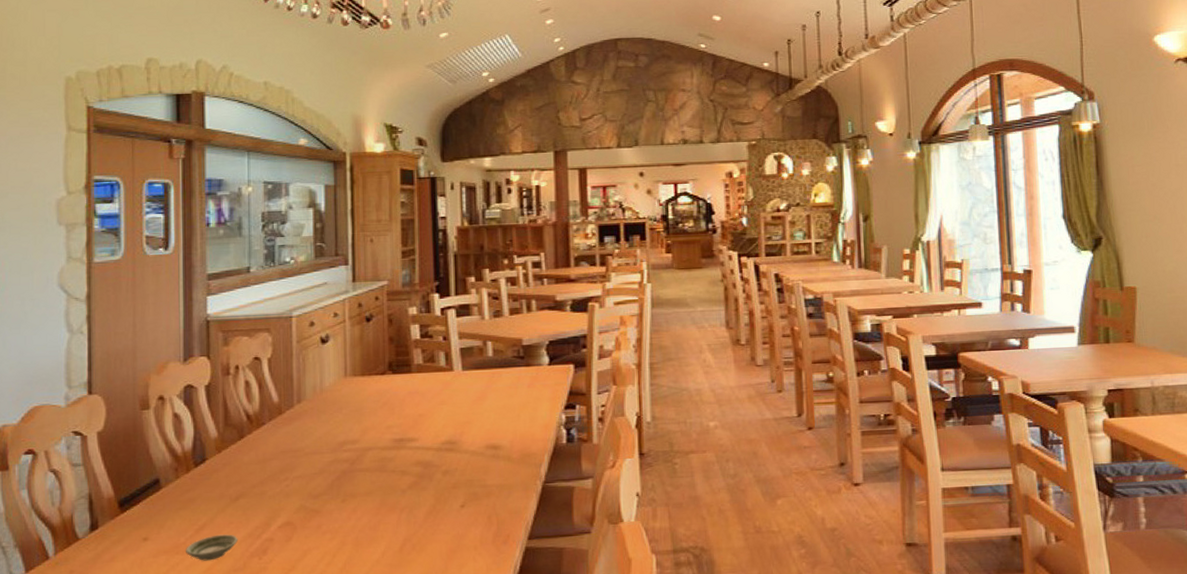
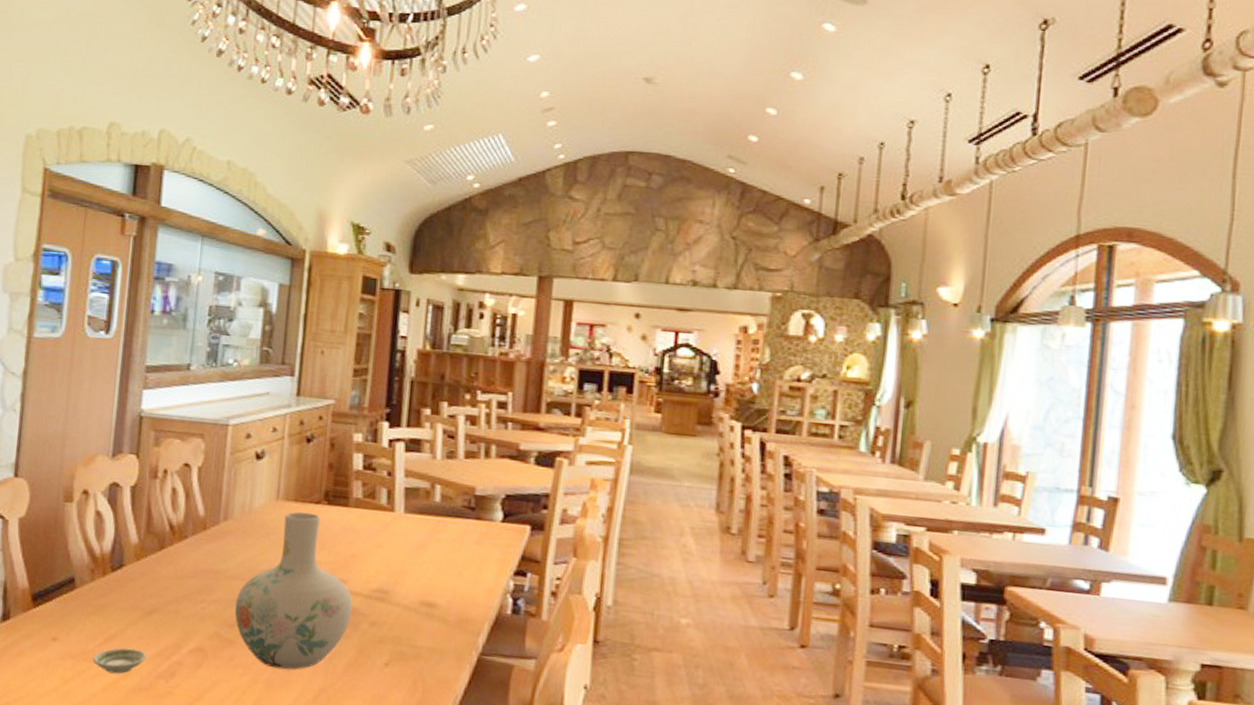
vase: none [317,383,426,528] -> present [234,512,353,670]

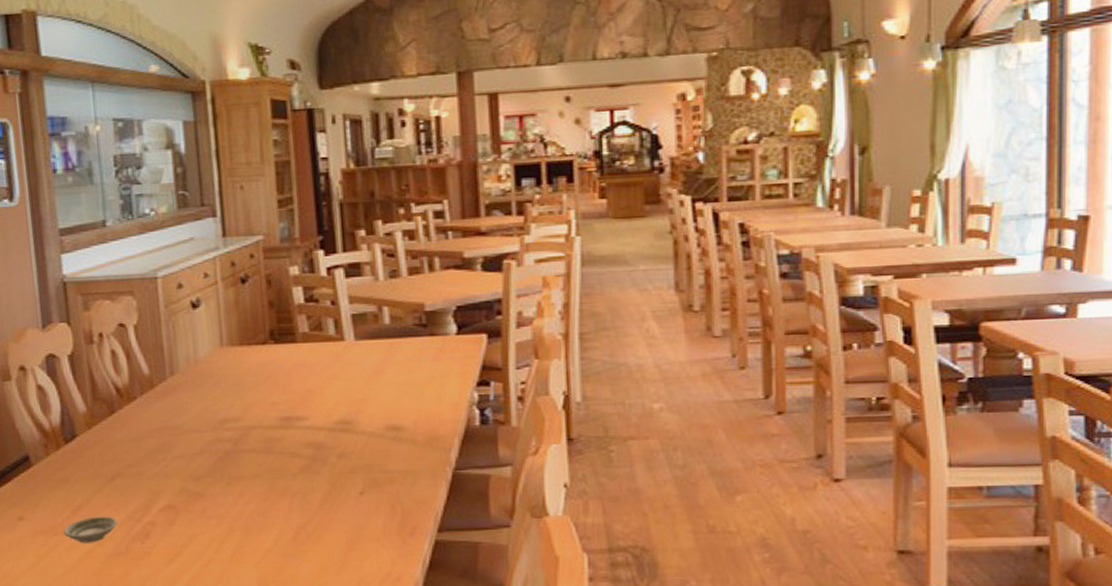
vase: present [234,512,353,670] -> none [197,354,318,514]

